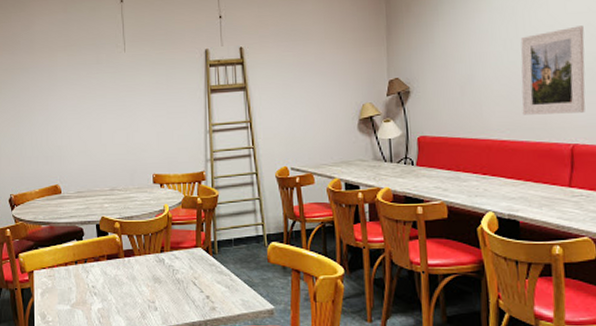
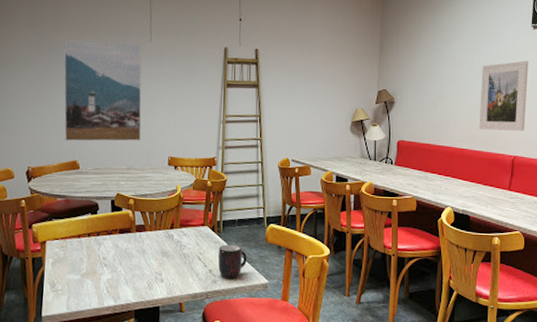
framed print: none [37,56,122,165] -> present [64,39,142,141]
mug: none [214,267,248,306] -> present [218,244,247,279]

